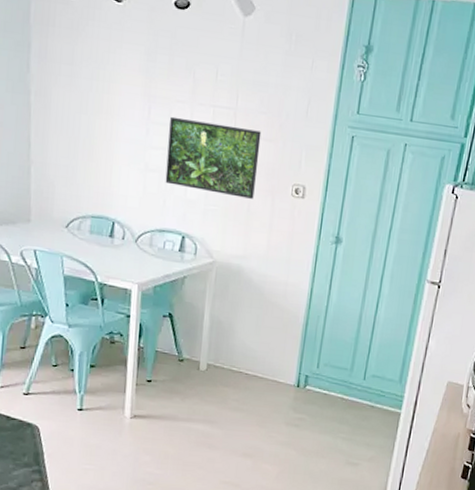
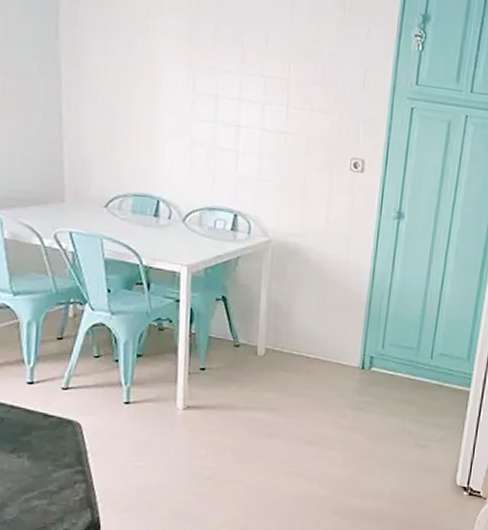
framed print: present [165,116,262,199] -> none [214,87,316,174]

